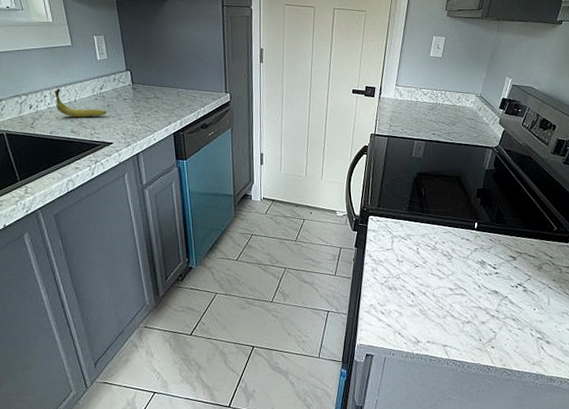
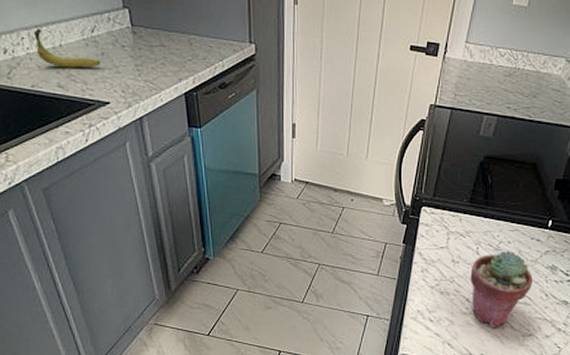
potted succulent: none [413,249,466,318] -> present [470,250,533,328]

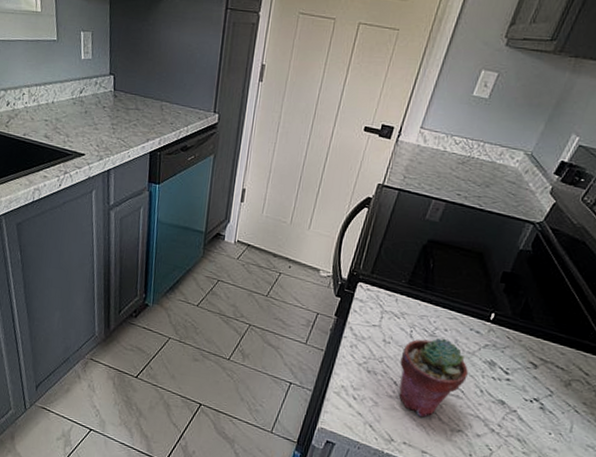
banana: present [33,27,101,68] -> none [33,86,84,123]

